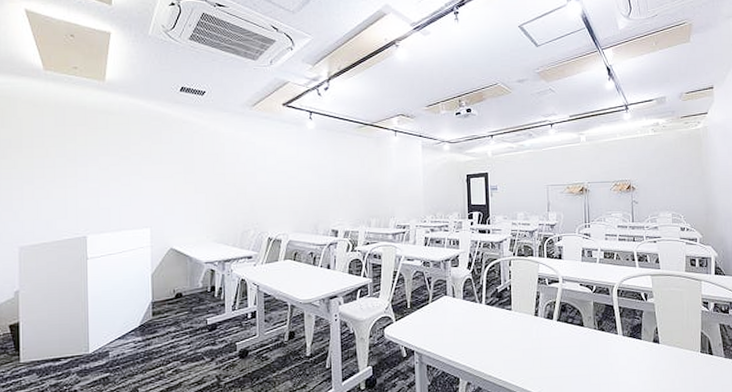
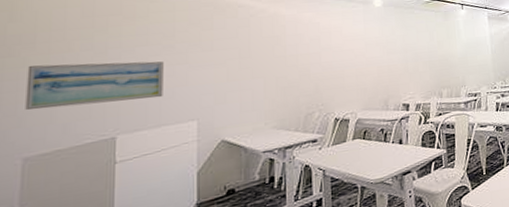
wall art: none [17,167,122,207] -> present [25,61,164,110]

